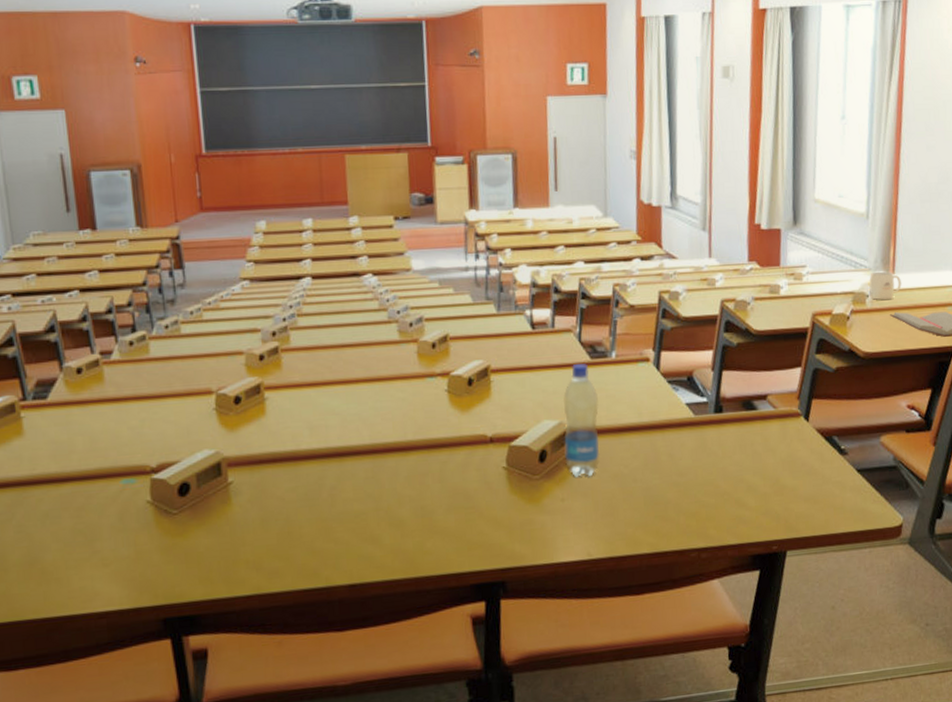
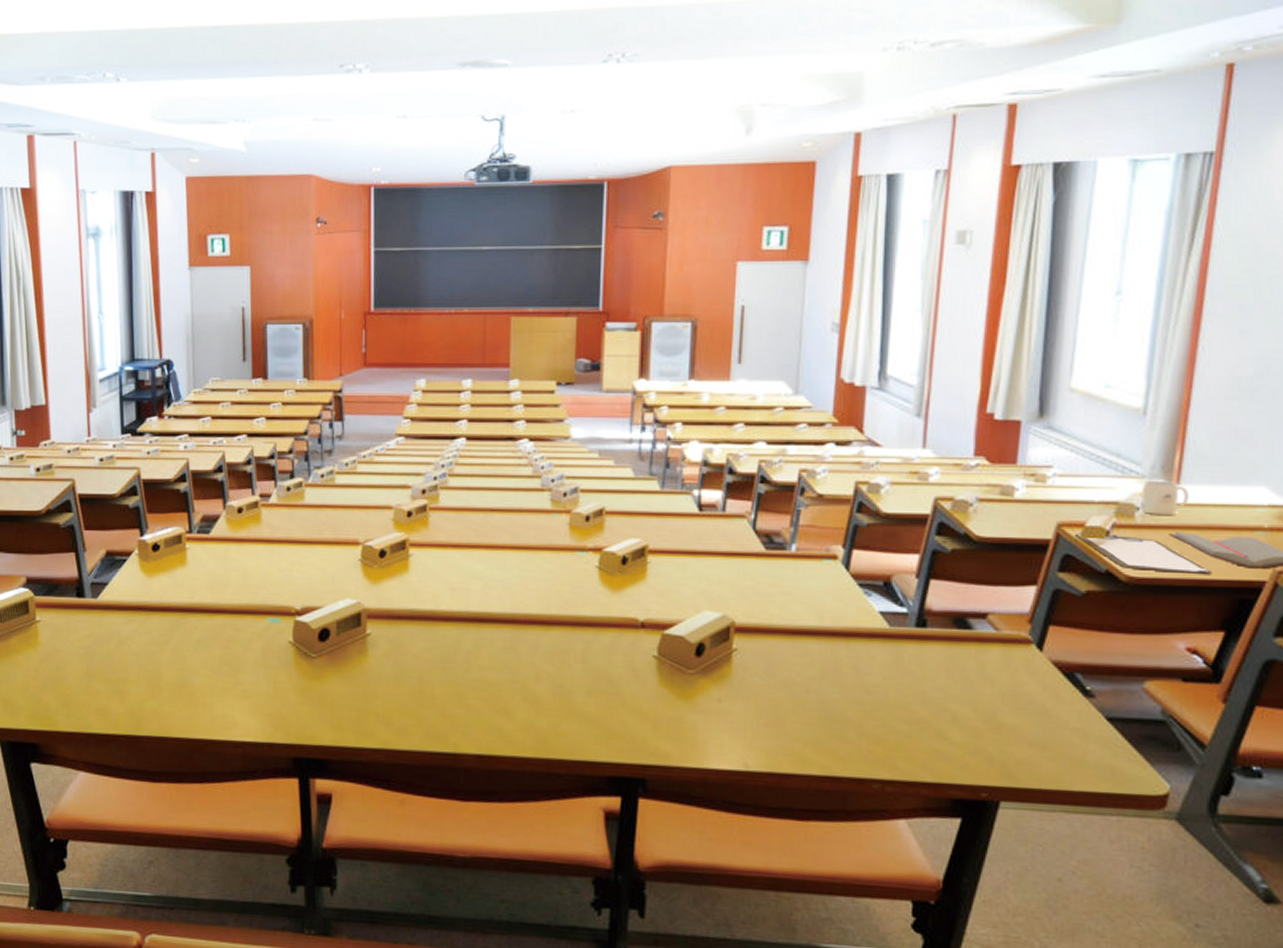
bottle: present [562,364,600,477] -> none [726,554,770,679]
clipboard: none [824,319,920,346] -> present [1073,533,1212,575]

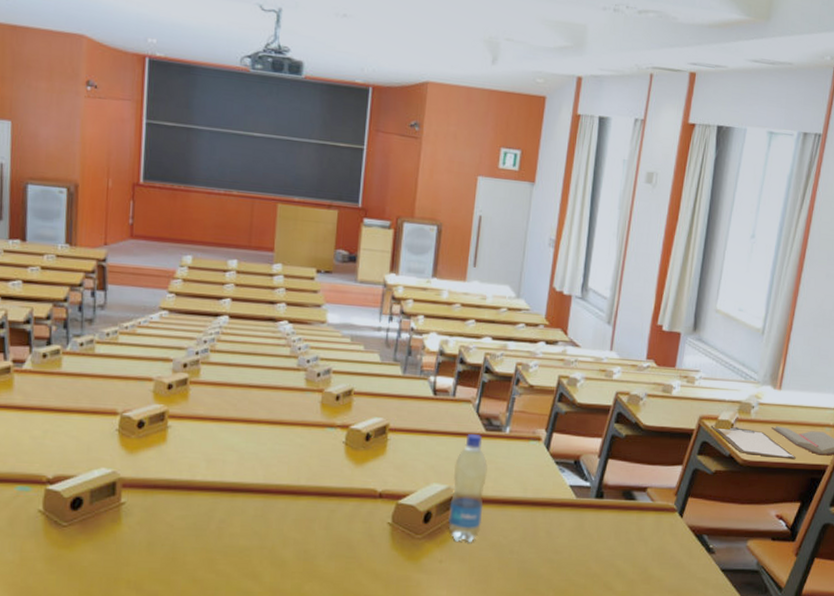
bottle: none [726,554,770,679] -> present [448,434,487,542]
mug: present [1141,480,1189,516] -> none [755,385,786,414]

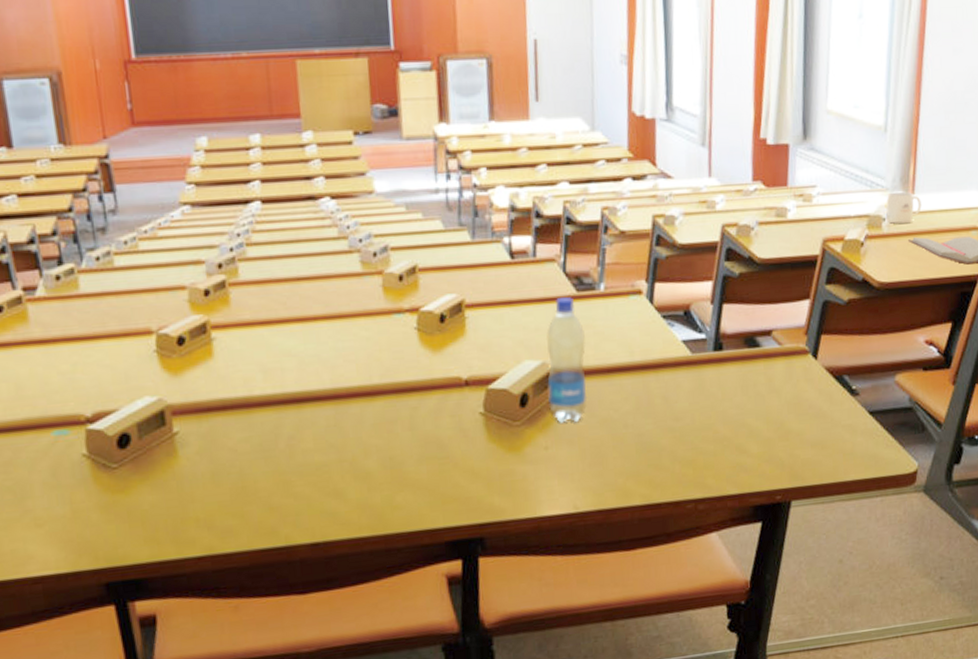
clipboard: present [710,425,796,460] -> none [836,245,941,276]
mug: none [755,385,786,414] -> present [886,191,922,224]

